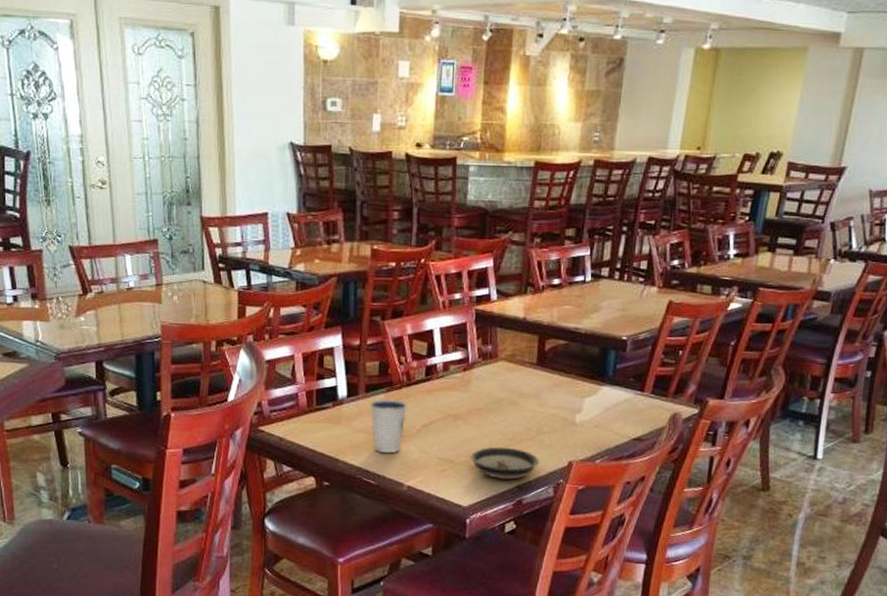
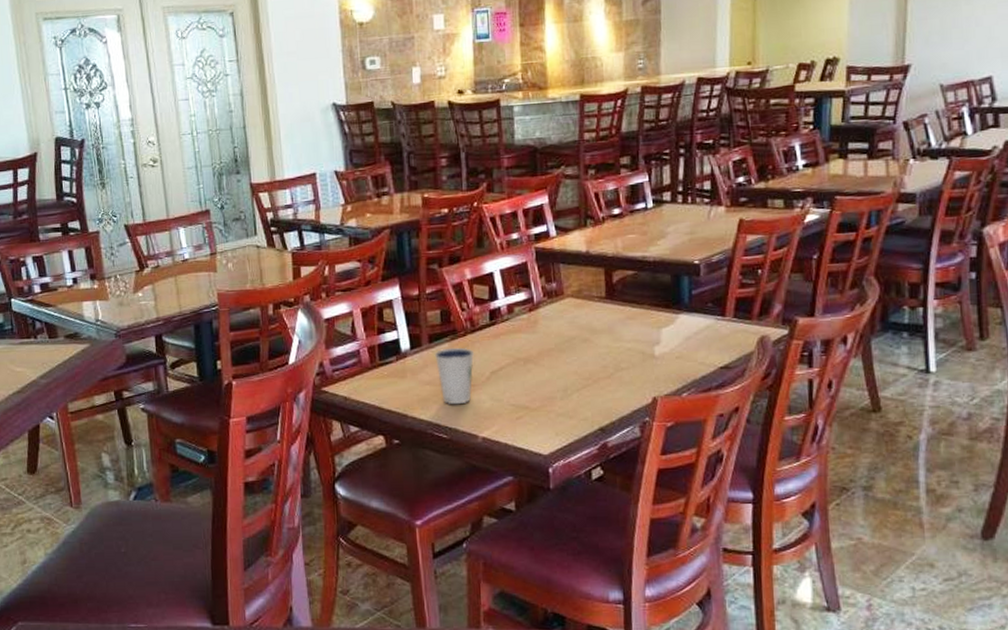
saucer: present [470,447,540,480] -> none [546,387,622,422]

